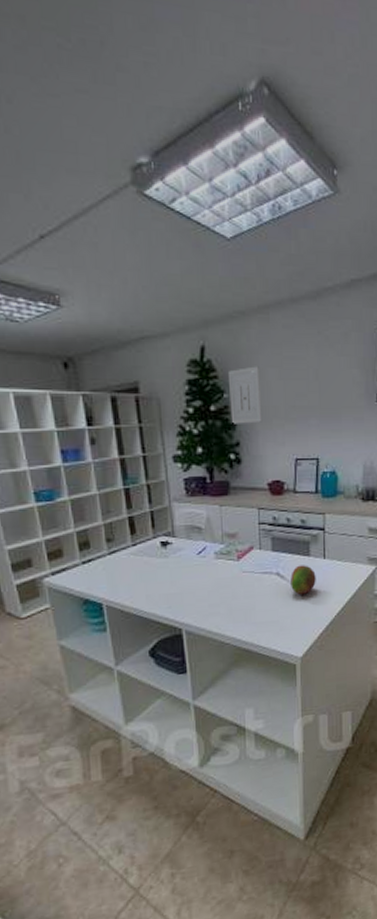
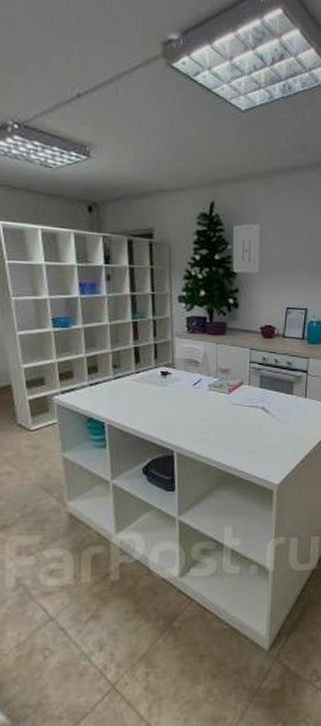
fruit: present [291,565,316,595] -> none [274,402,297,429]

